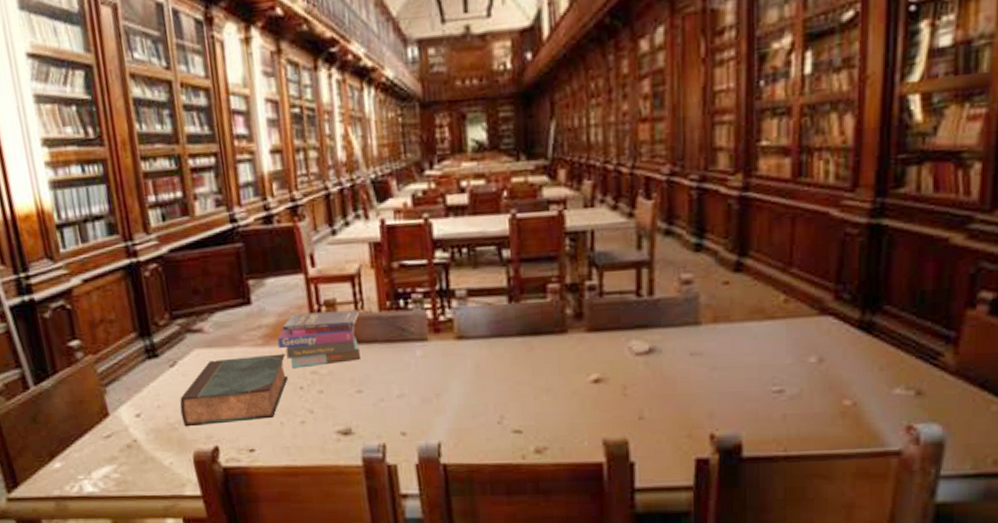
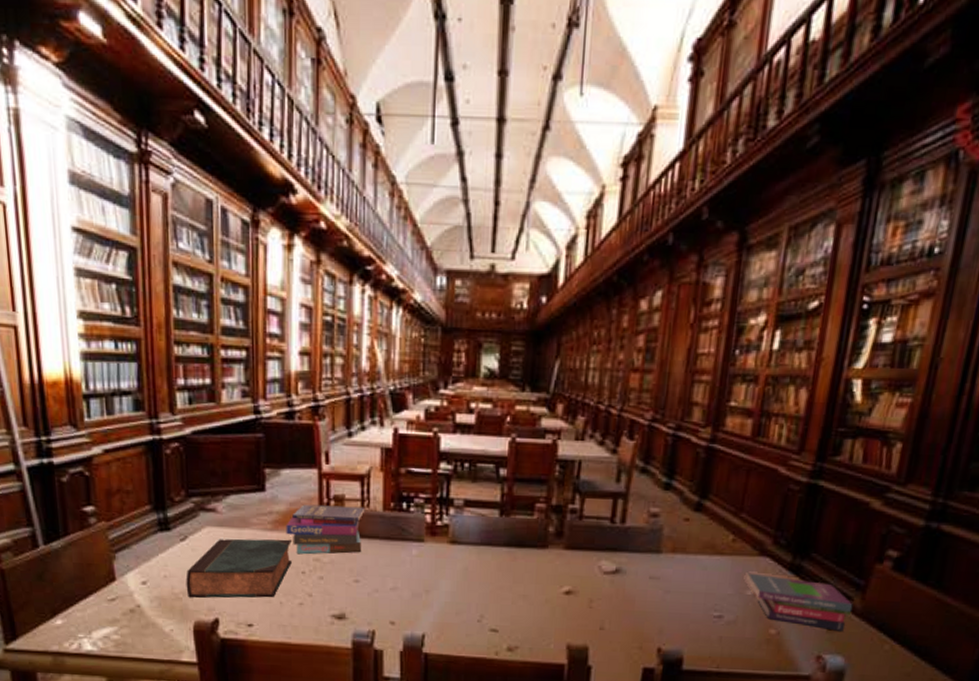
books: none [807,336,945,395] -> present [746,573,853,631]

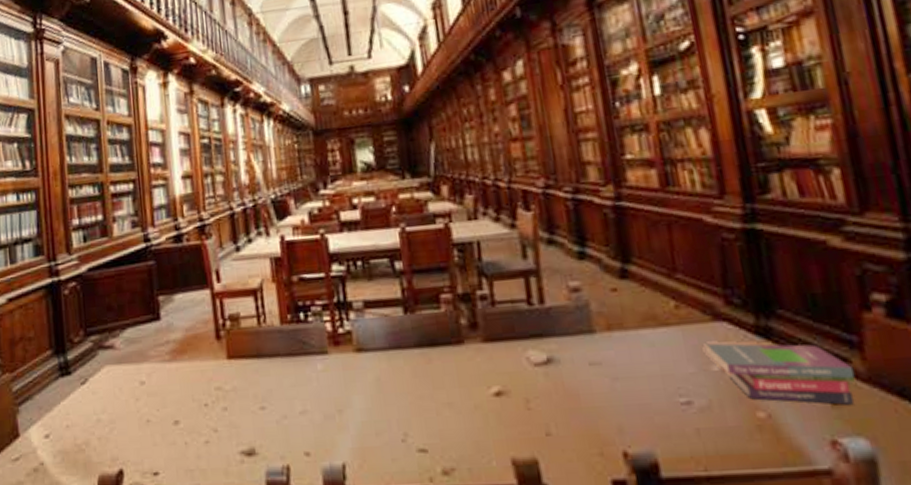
book: present [186,538,292,598] -> none [87,369,193,449]
books: present [286,504,365,555] -> none [183,323,263,385]

